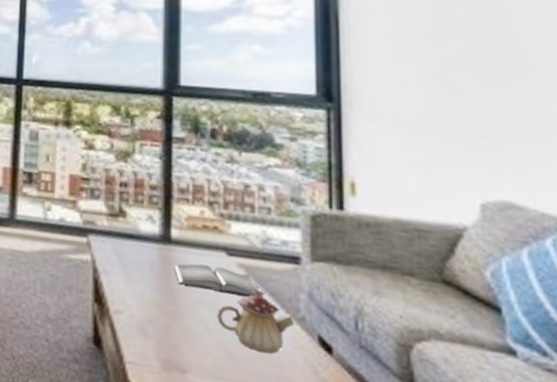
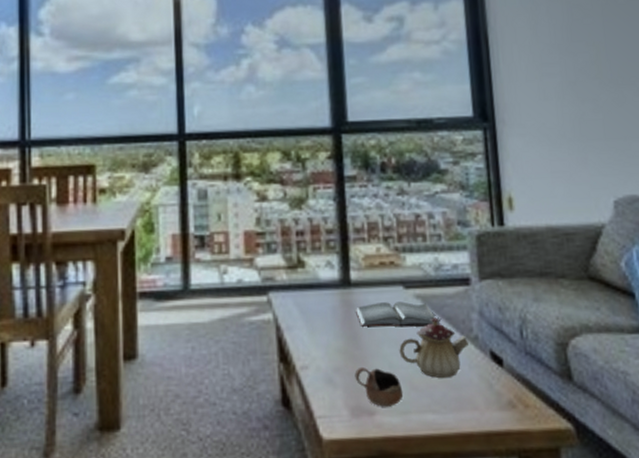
cup: none [168,323,218,369] -> present [354,366,404,407]

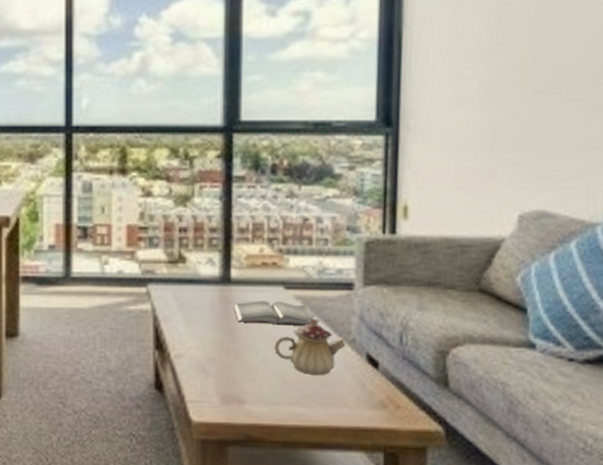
cup: present [354,366,404,407] -> none [228,359,275,397]

